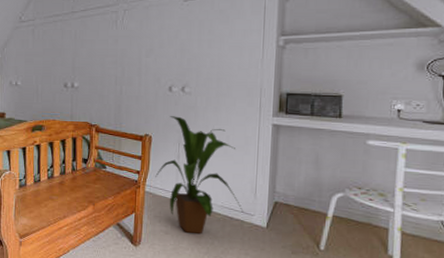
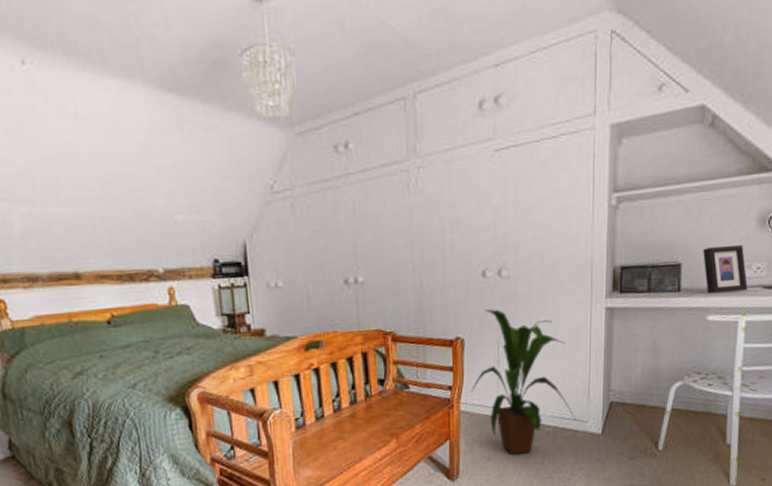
picture frame: none [363,84,407,123] -> present [703,244,748,294]

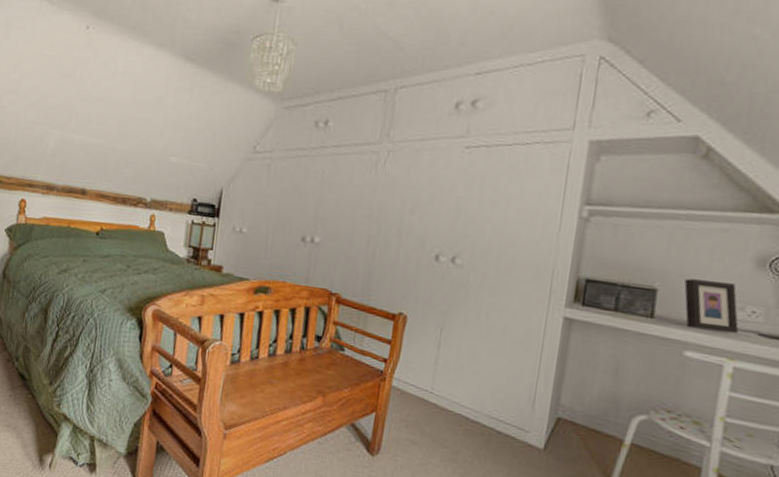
house plant: present [471,309,576,455] -> none [406,292,517,448]

